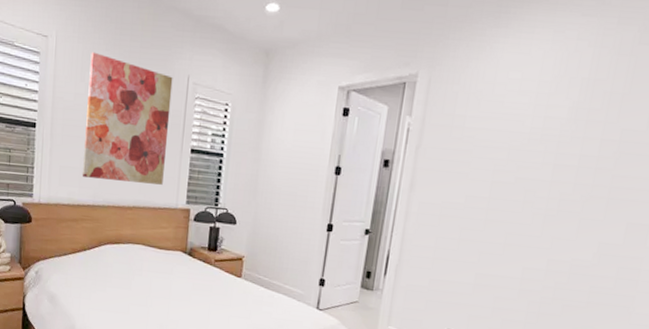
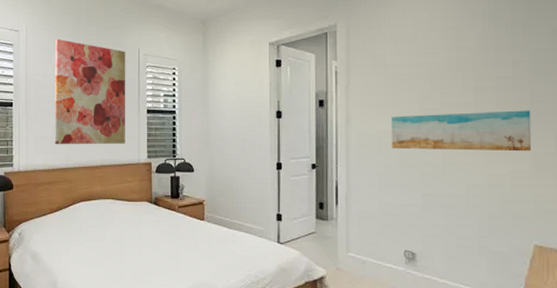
wall art: none [453,186,607,240] -> present [391,110,532,152]

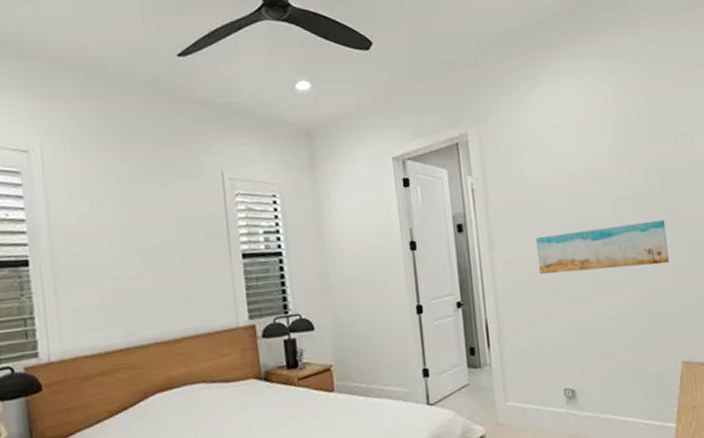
wall art: present [54,38,126,144] -> none [92,161,215,315]

